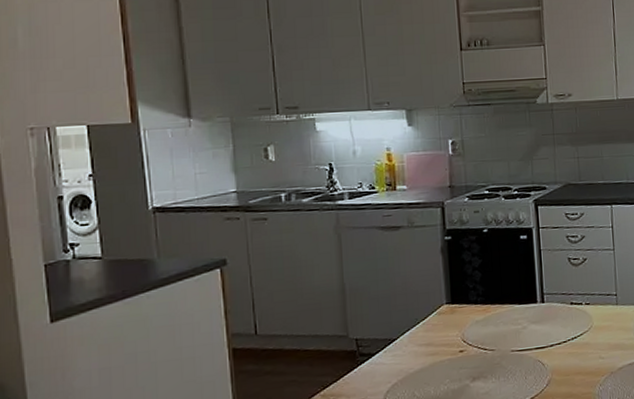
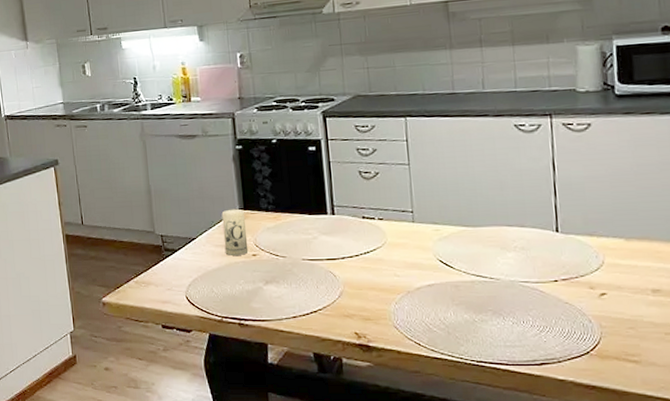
candle: none [427,303,455,355] -> present [221,209,249,257]

